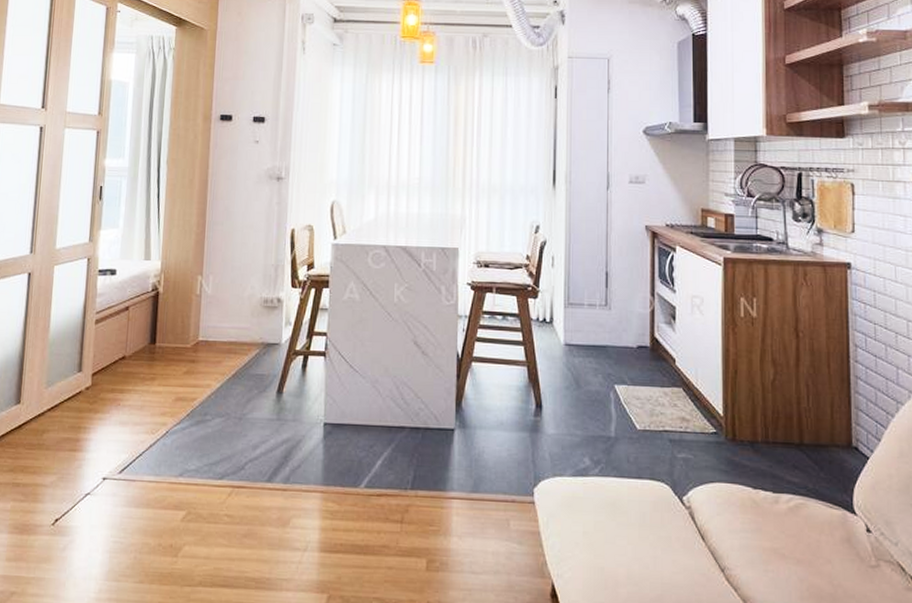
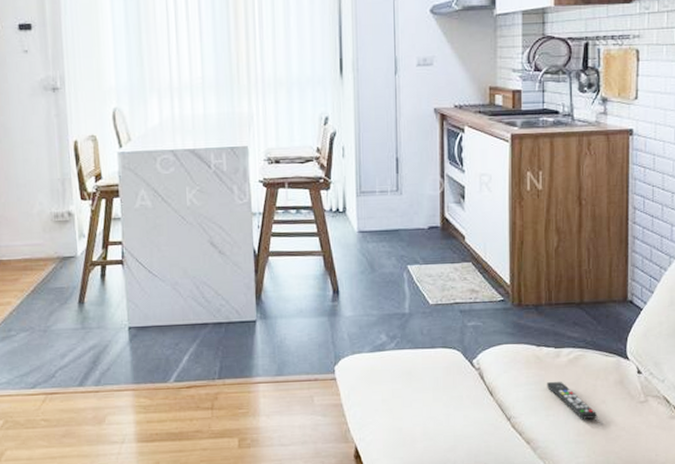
remote control: none [765,532,823,580] -> present [547,382,598,419]

